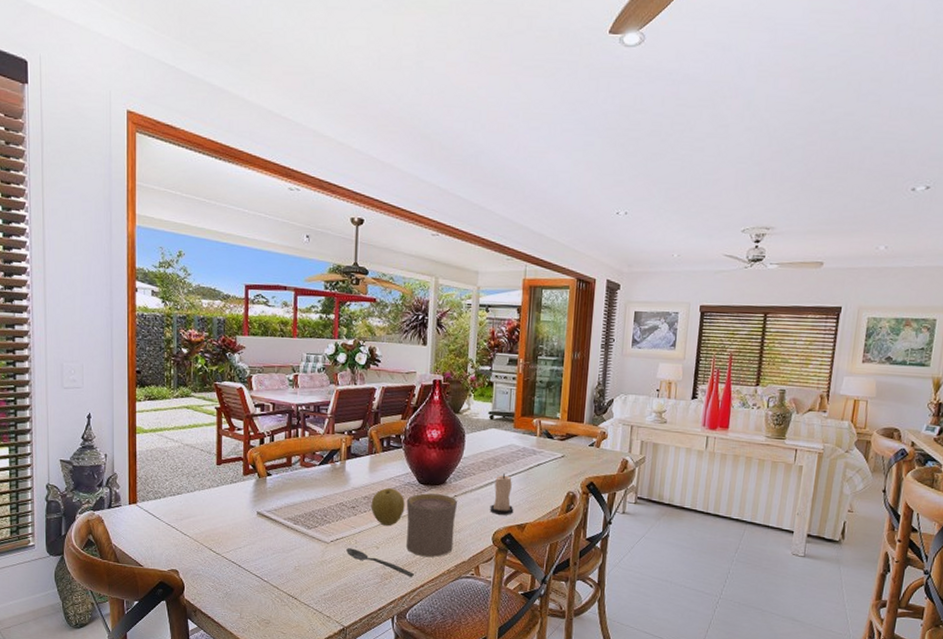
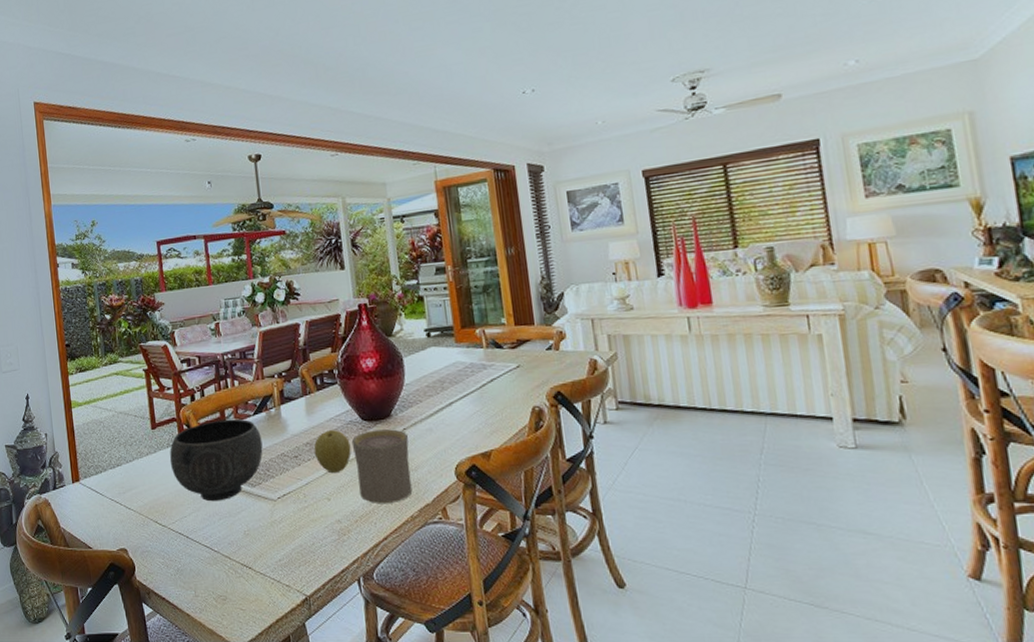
bowl: none [231,465,324,538] -> present [169,419,263,502]
spoon: present [346,548,414,577] -> none [295,503,374,529]
candle: present [490,474,514,515] -> none [445,396,474,444]

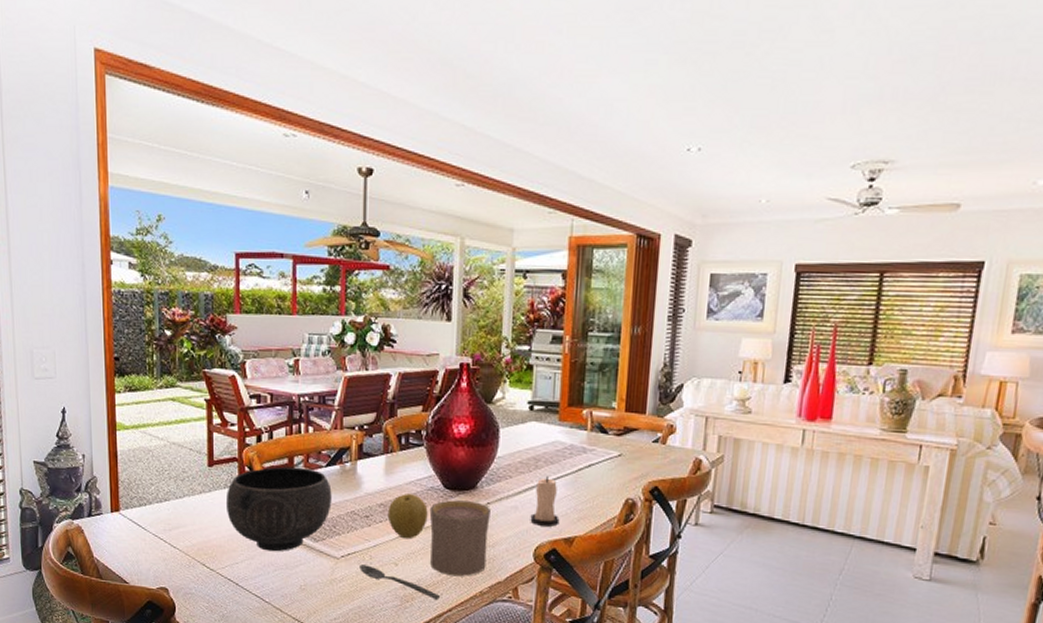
spoon: none [295,503,374,529] -> present [360,564,440,600]
candle: none [445,396,474,444] -> present [530,476,560,527]

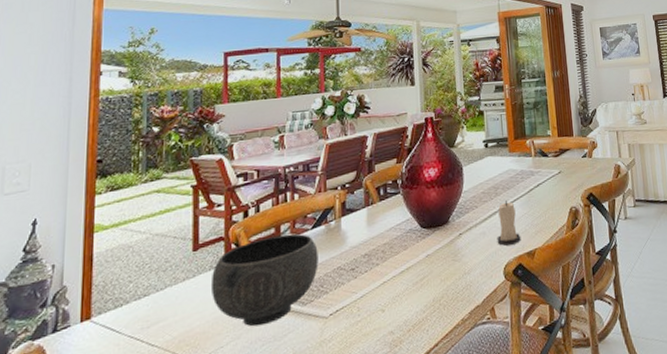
spoon: present [360,564,440,600] -> none [348,317,426,337]
fruit: present [387,494,428,539] -> none [372,239,409,284]
cup: present [429,500,490,576] -> none [410,235,465,310]

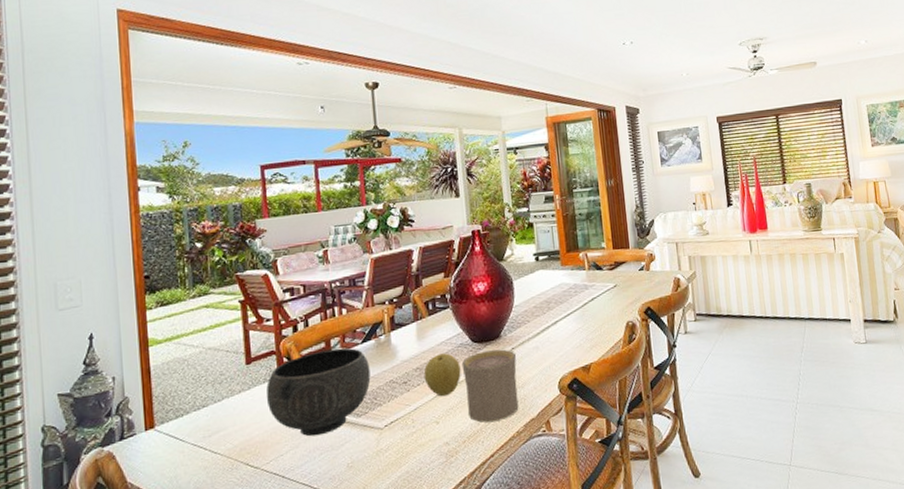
fruit: none [372,239,409,284] -> present [423,353,461,397]
cup: none [410,235,465,310] -> present [461,349,519,423]
candle: present [497,201,521,246] -> none [550,315,576,360]

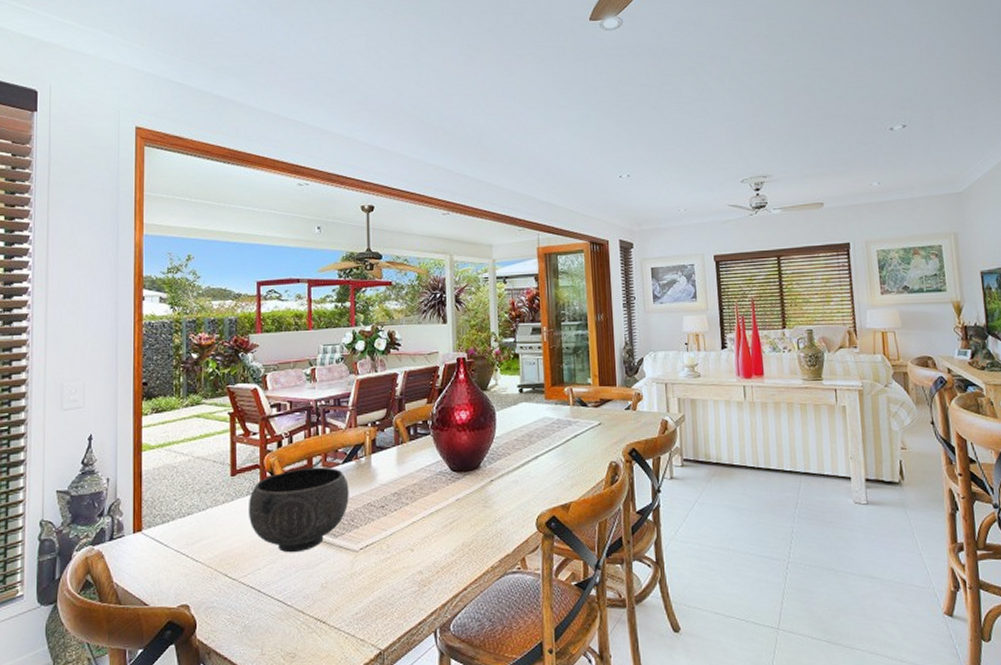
fruit: present [423,353,461,397] -> none [401,480,438,524]
cup: present [461,349,519,423] -> none [439,480,495,554]

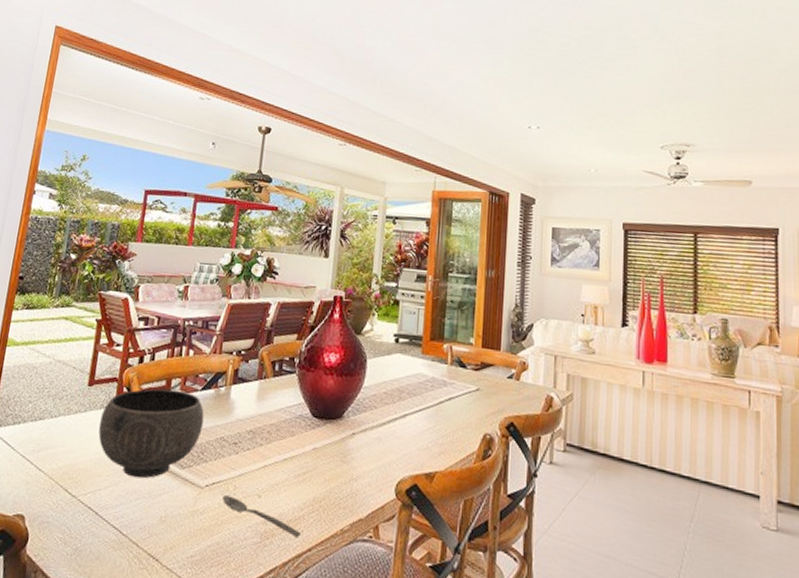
spoon: none [378,554,455,580] -> present [222,495,300,537]

